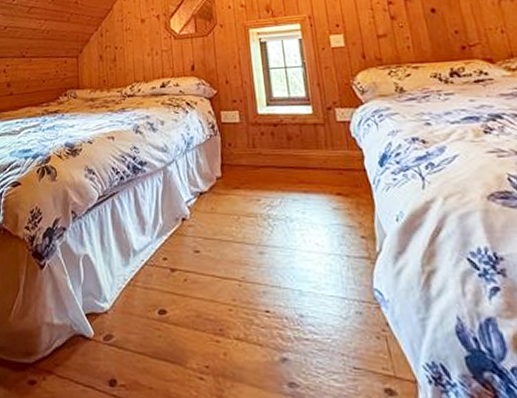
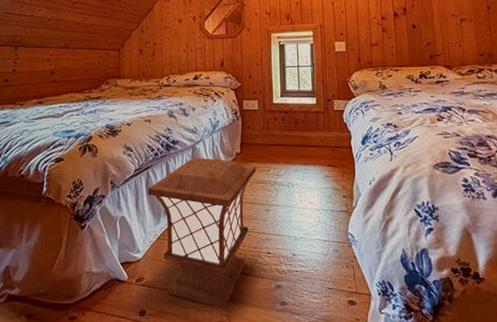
lantern: none [113,182,243,386] -> present [148,157,256,309]

